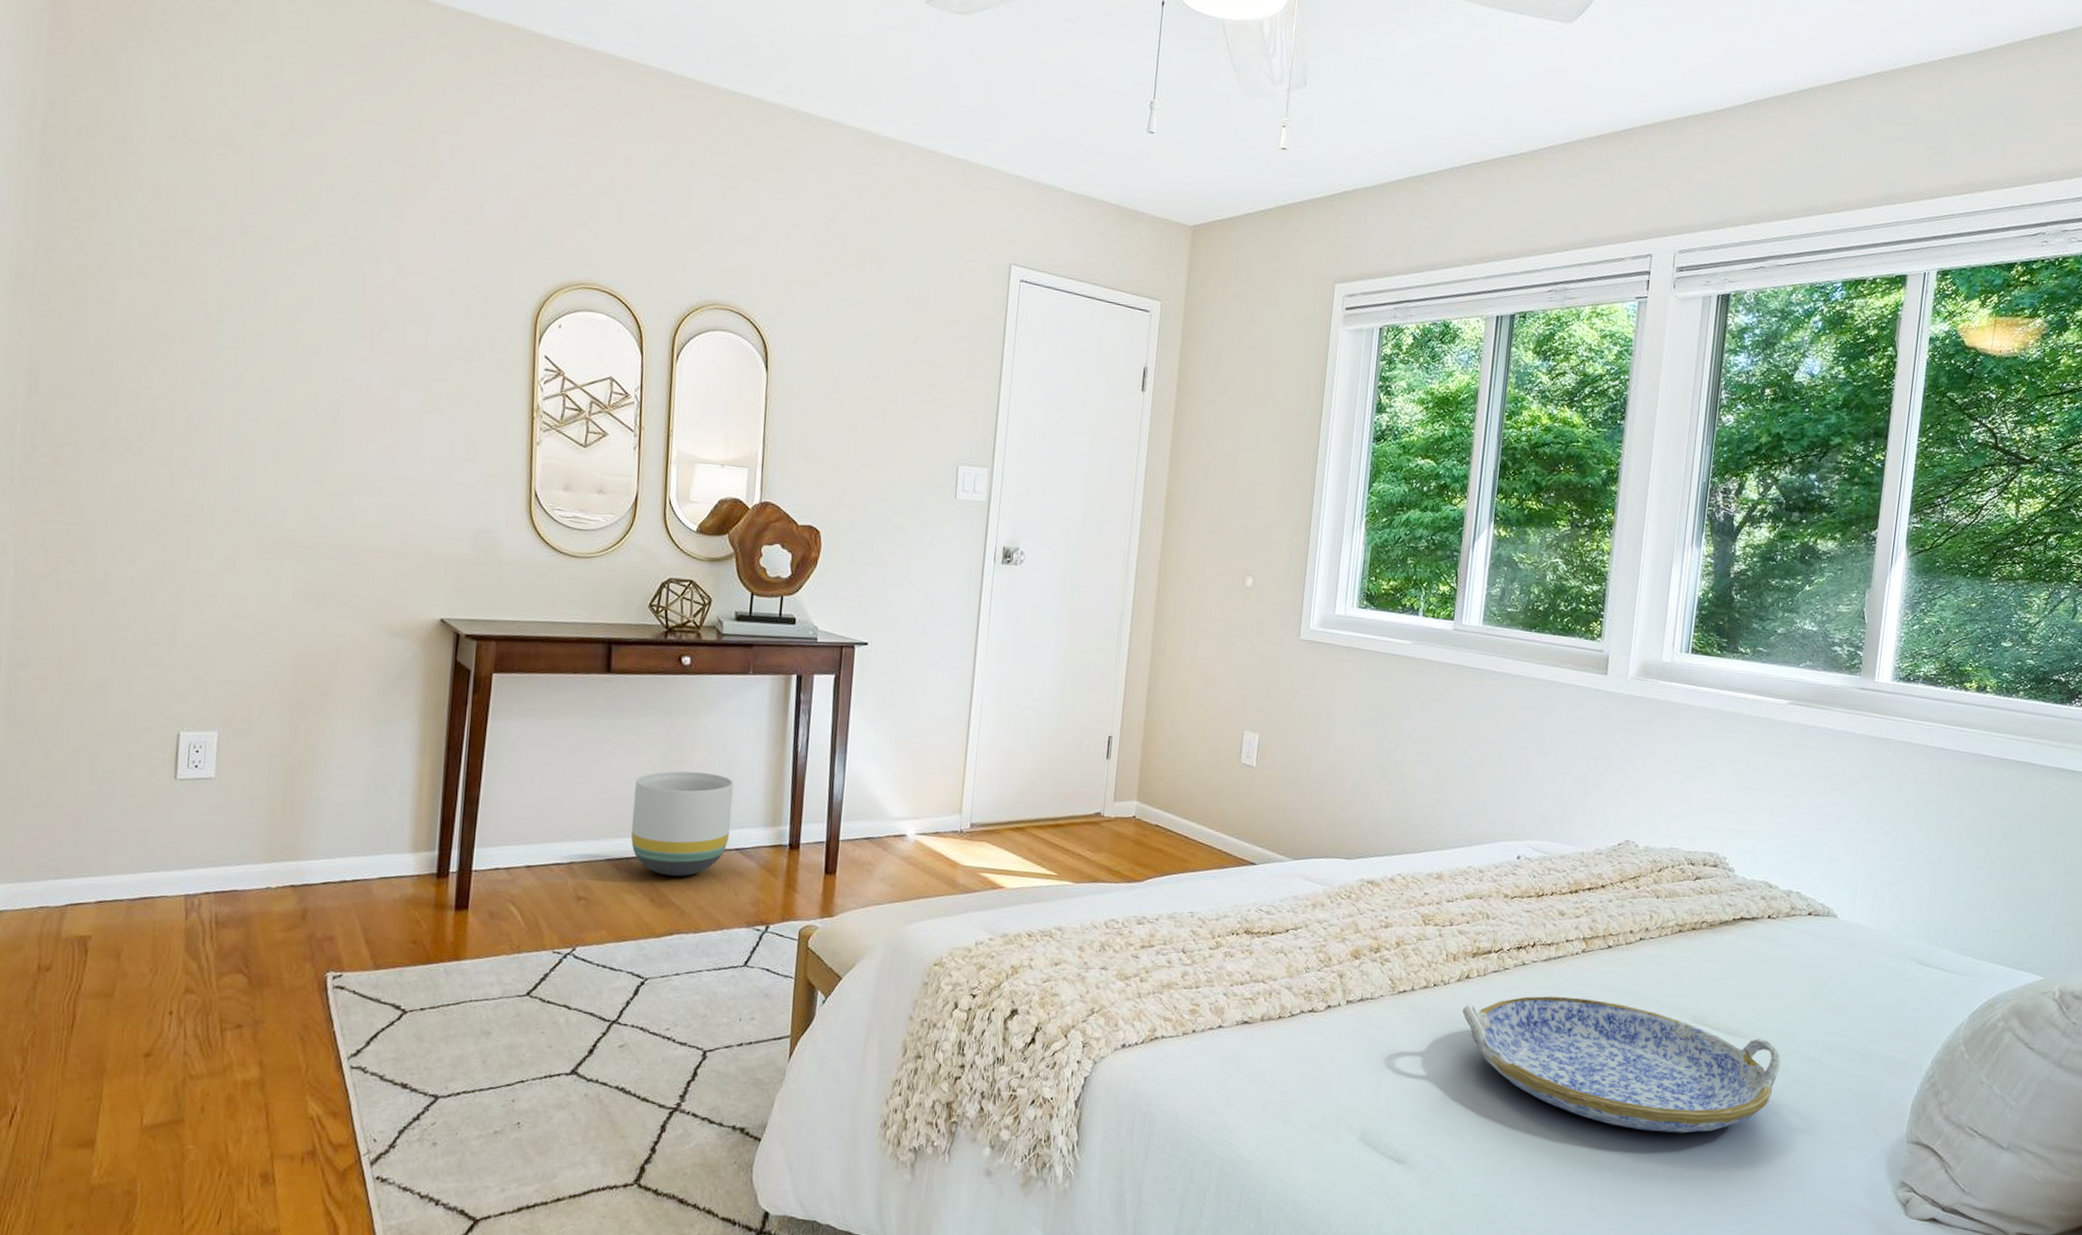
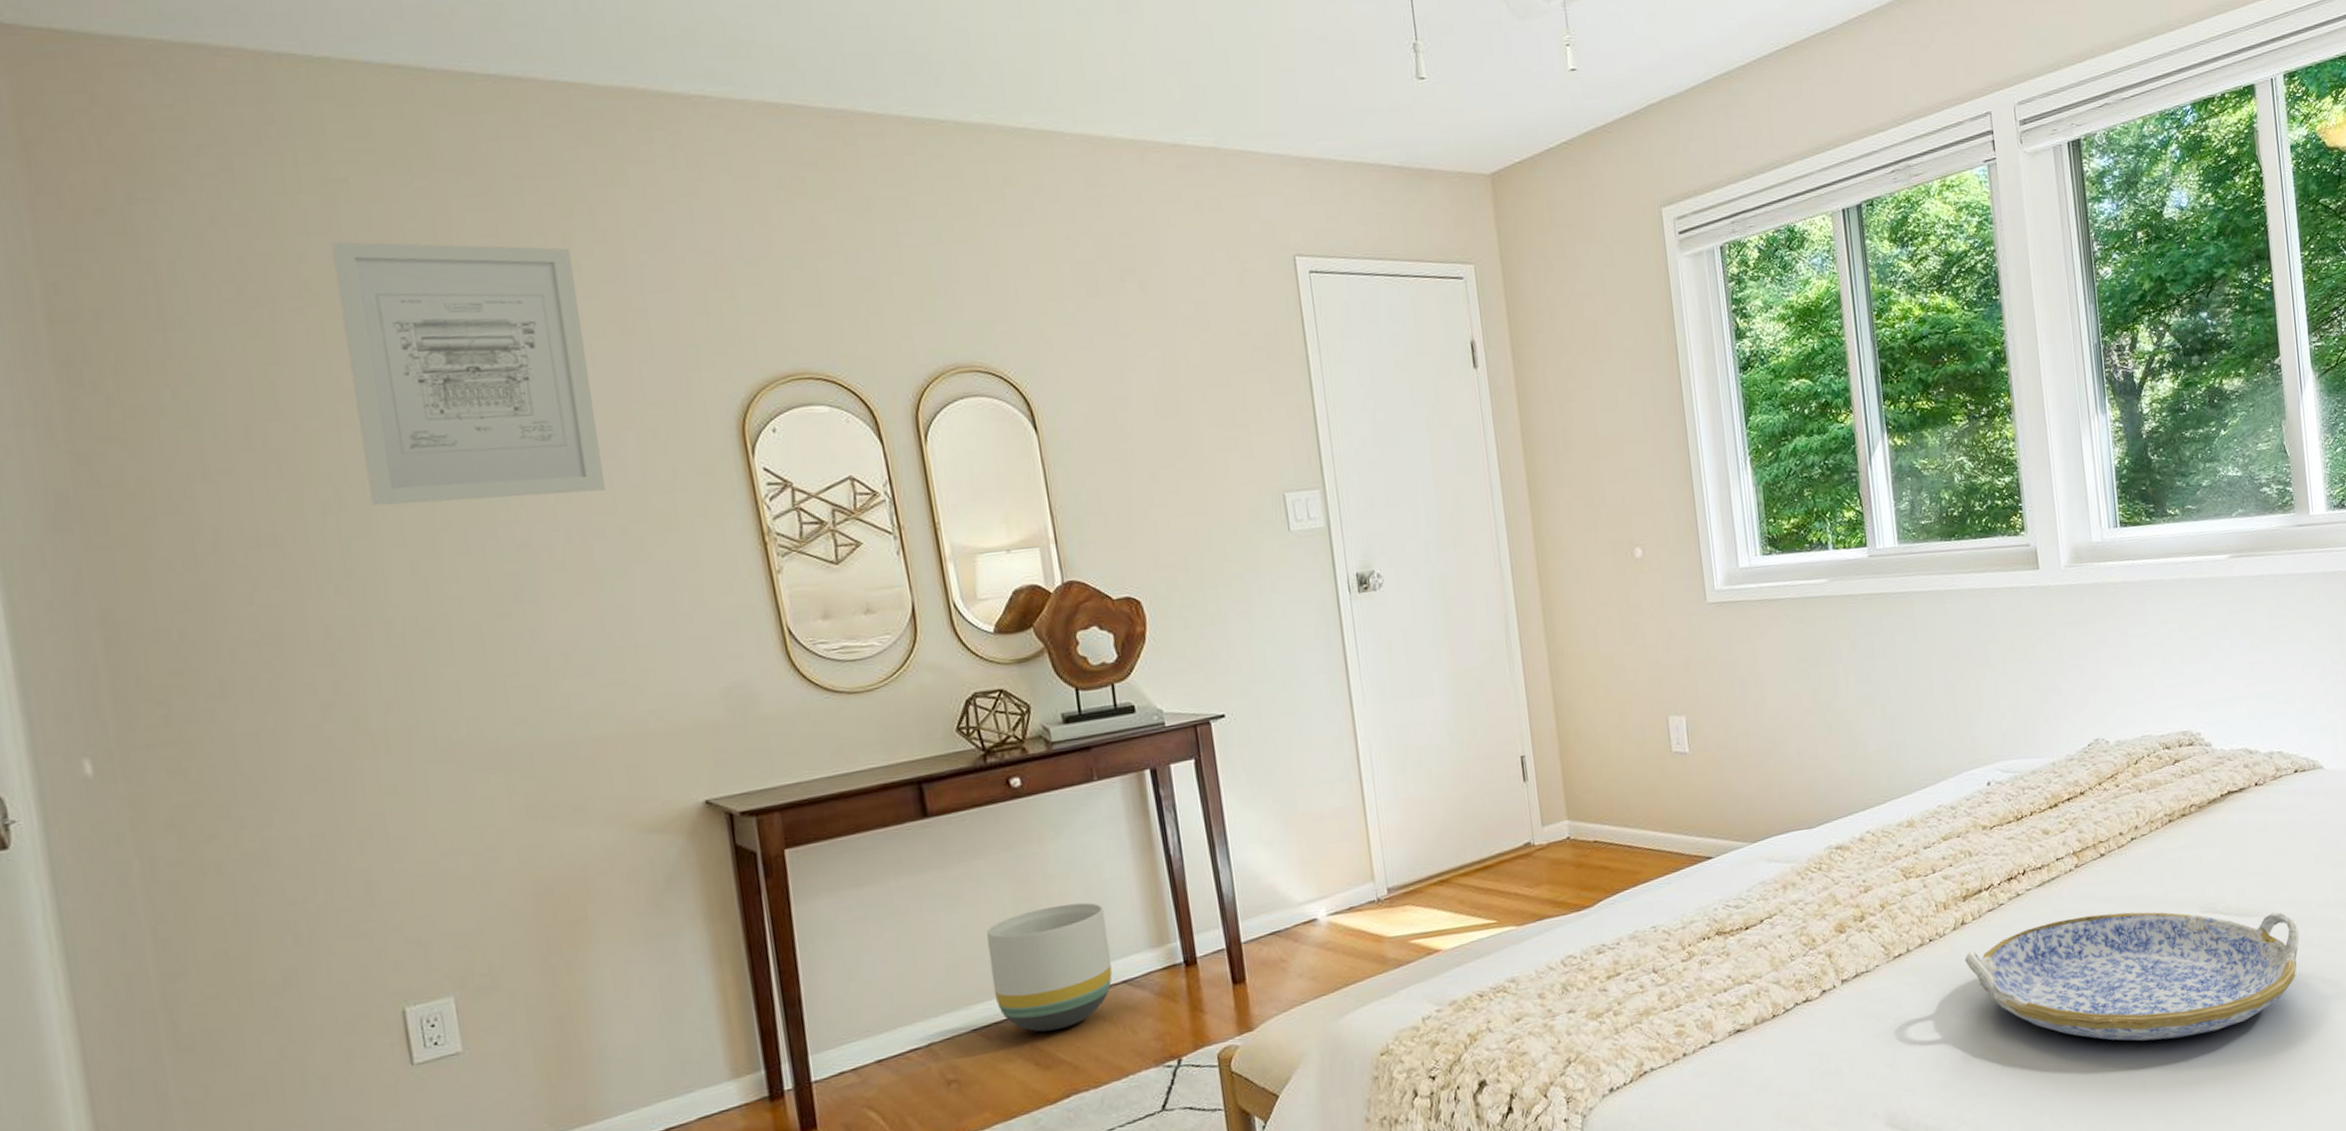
wall art: none [244,106,436,348] -> present [331,241,606,506]

